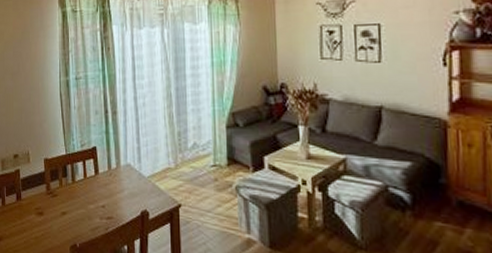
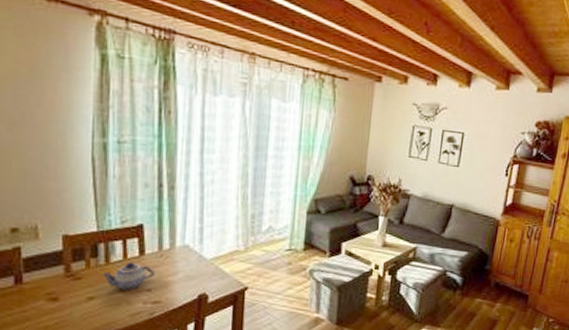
teapot: none [70,180,107,207] -> present [101,262,155,291]

